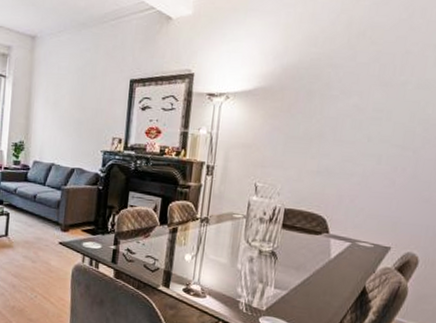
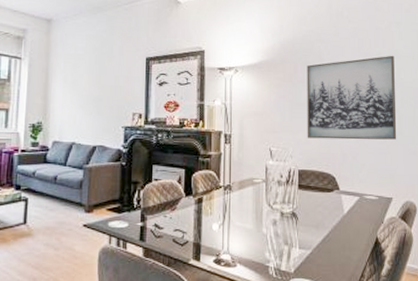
wall art: none [299,85,424,184] -> present [307,55,397,140]

